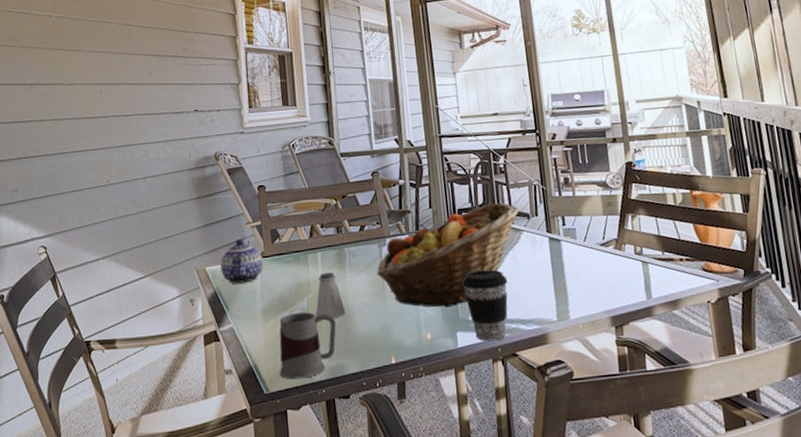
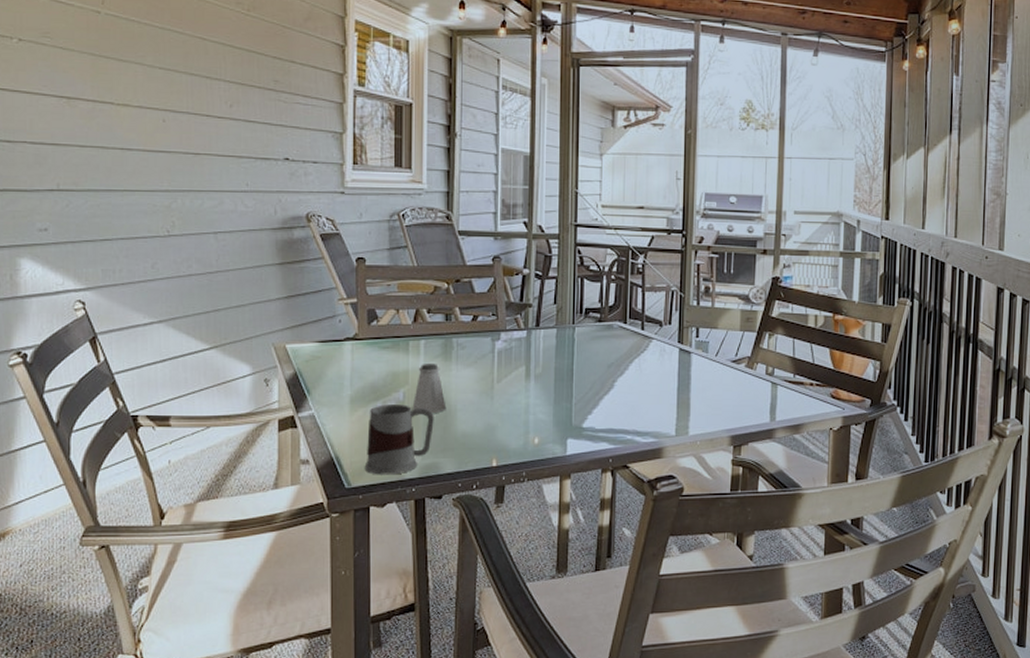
teapot: present [220,239,263,284] -> none [304,317,355,366]
fruit basket: present [377,202,520,308] -> none [487,305,653,413]
coffee cup: present [463,269,508,342] -> none [581,377,629,451]

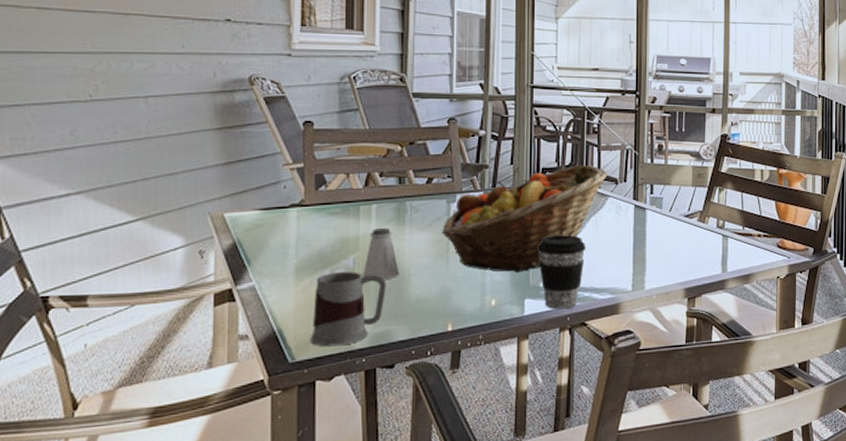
fruit basket: none [487,305,653,413] -> present [442,164,609,273]
coffee cup: none [581,377,629,451] -> present [539,235,586,310]

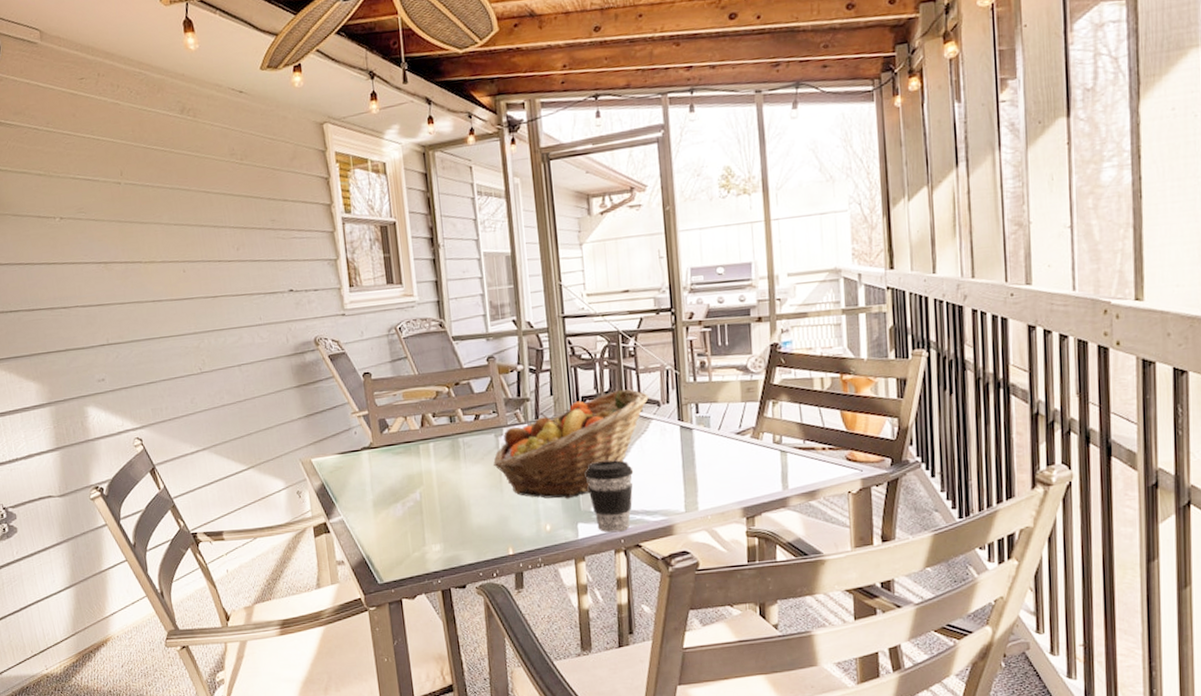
mug: present [310,272,386,347] -> none [392,504,451,570]
saltshaker: present [362,228,400,279] -> none [429,464,461,509]

